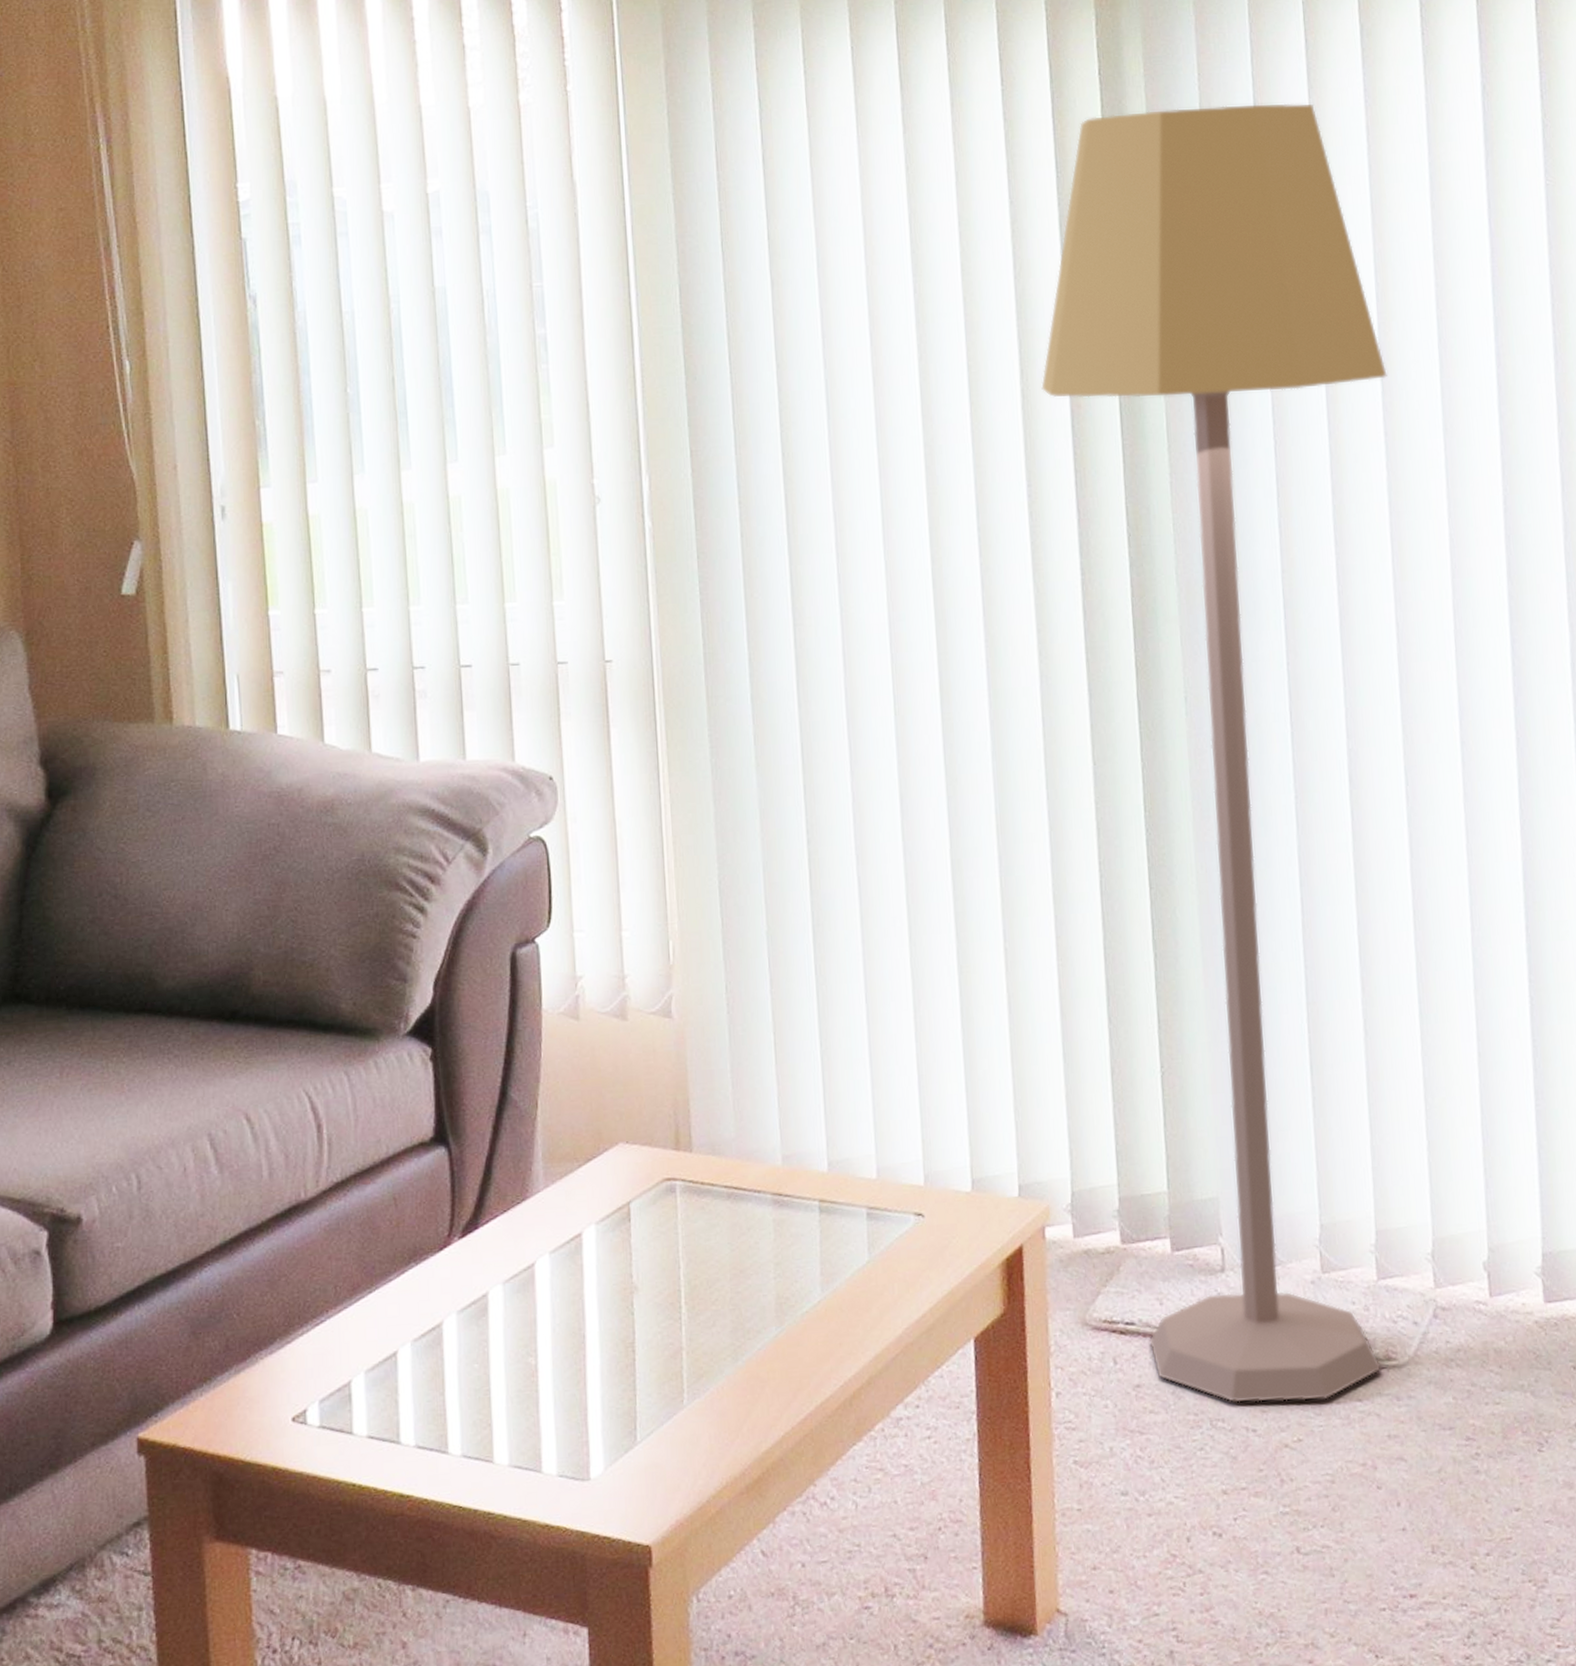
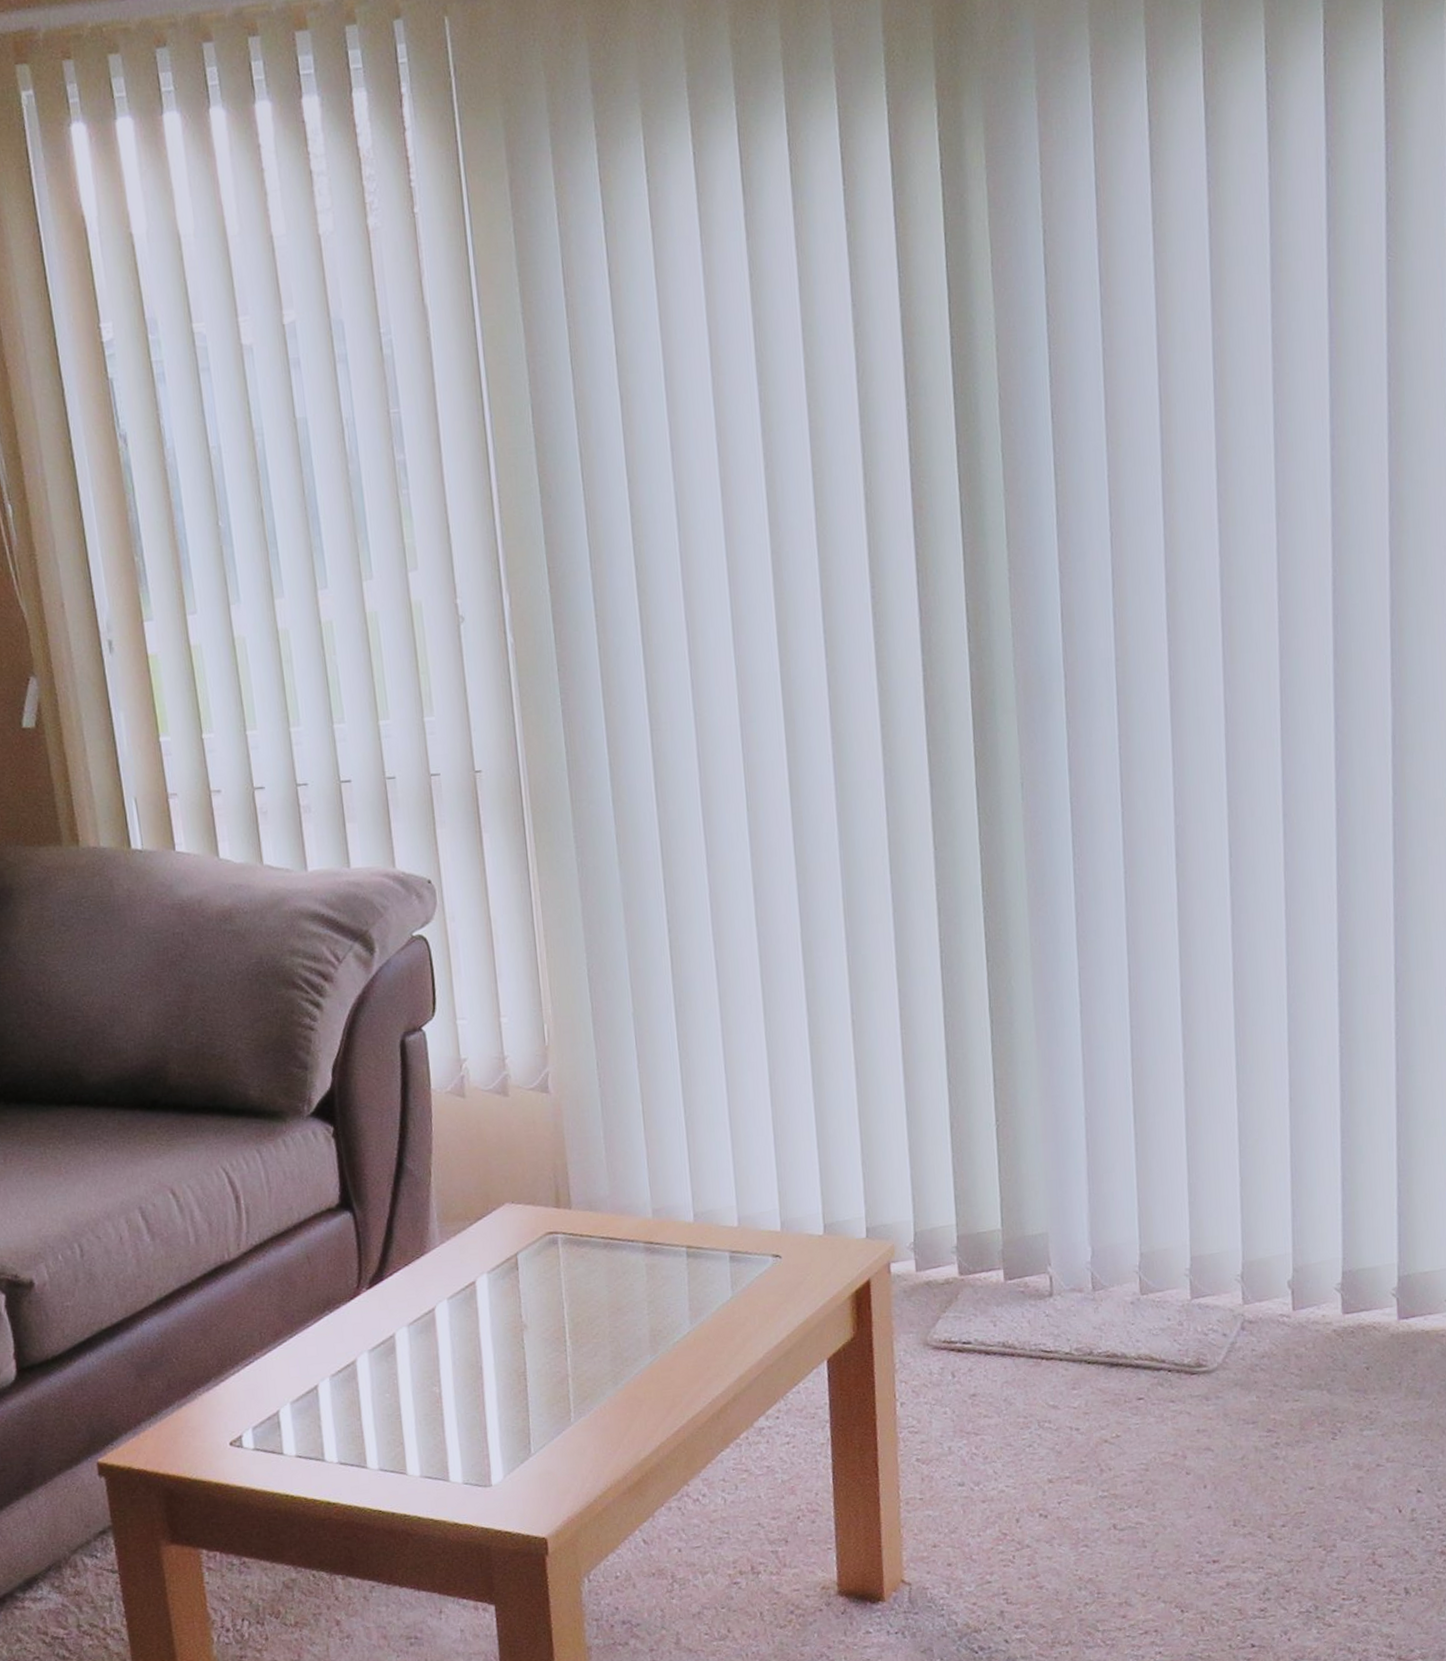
lamp: present [1041,103,1387,1403] -> none [884,188,1223,1407]

